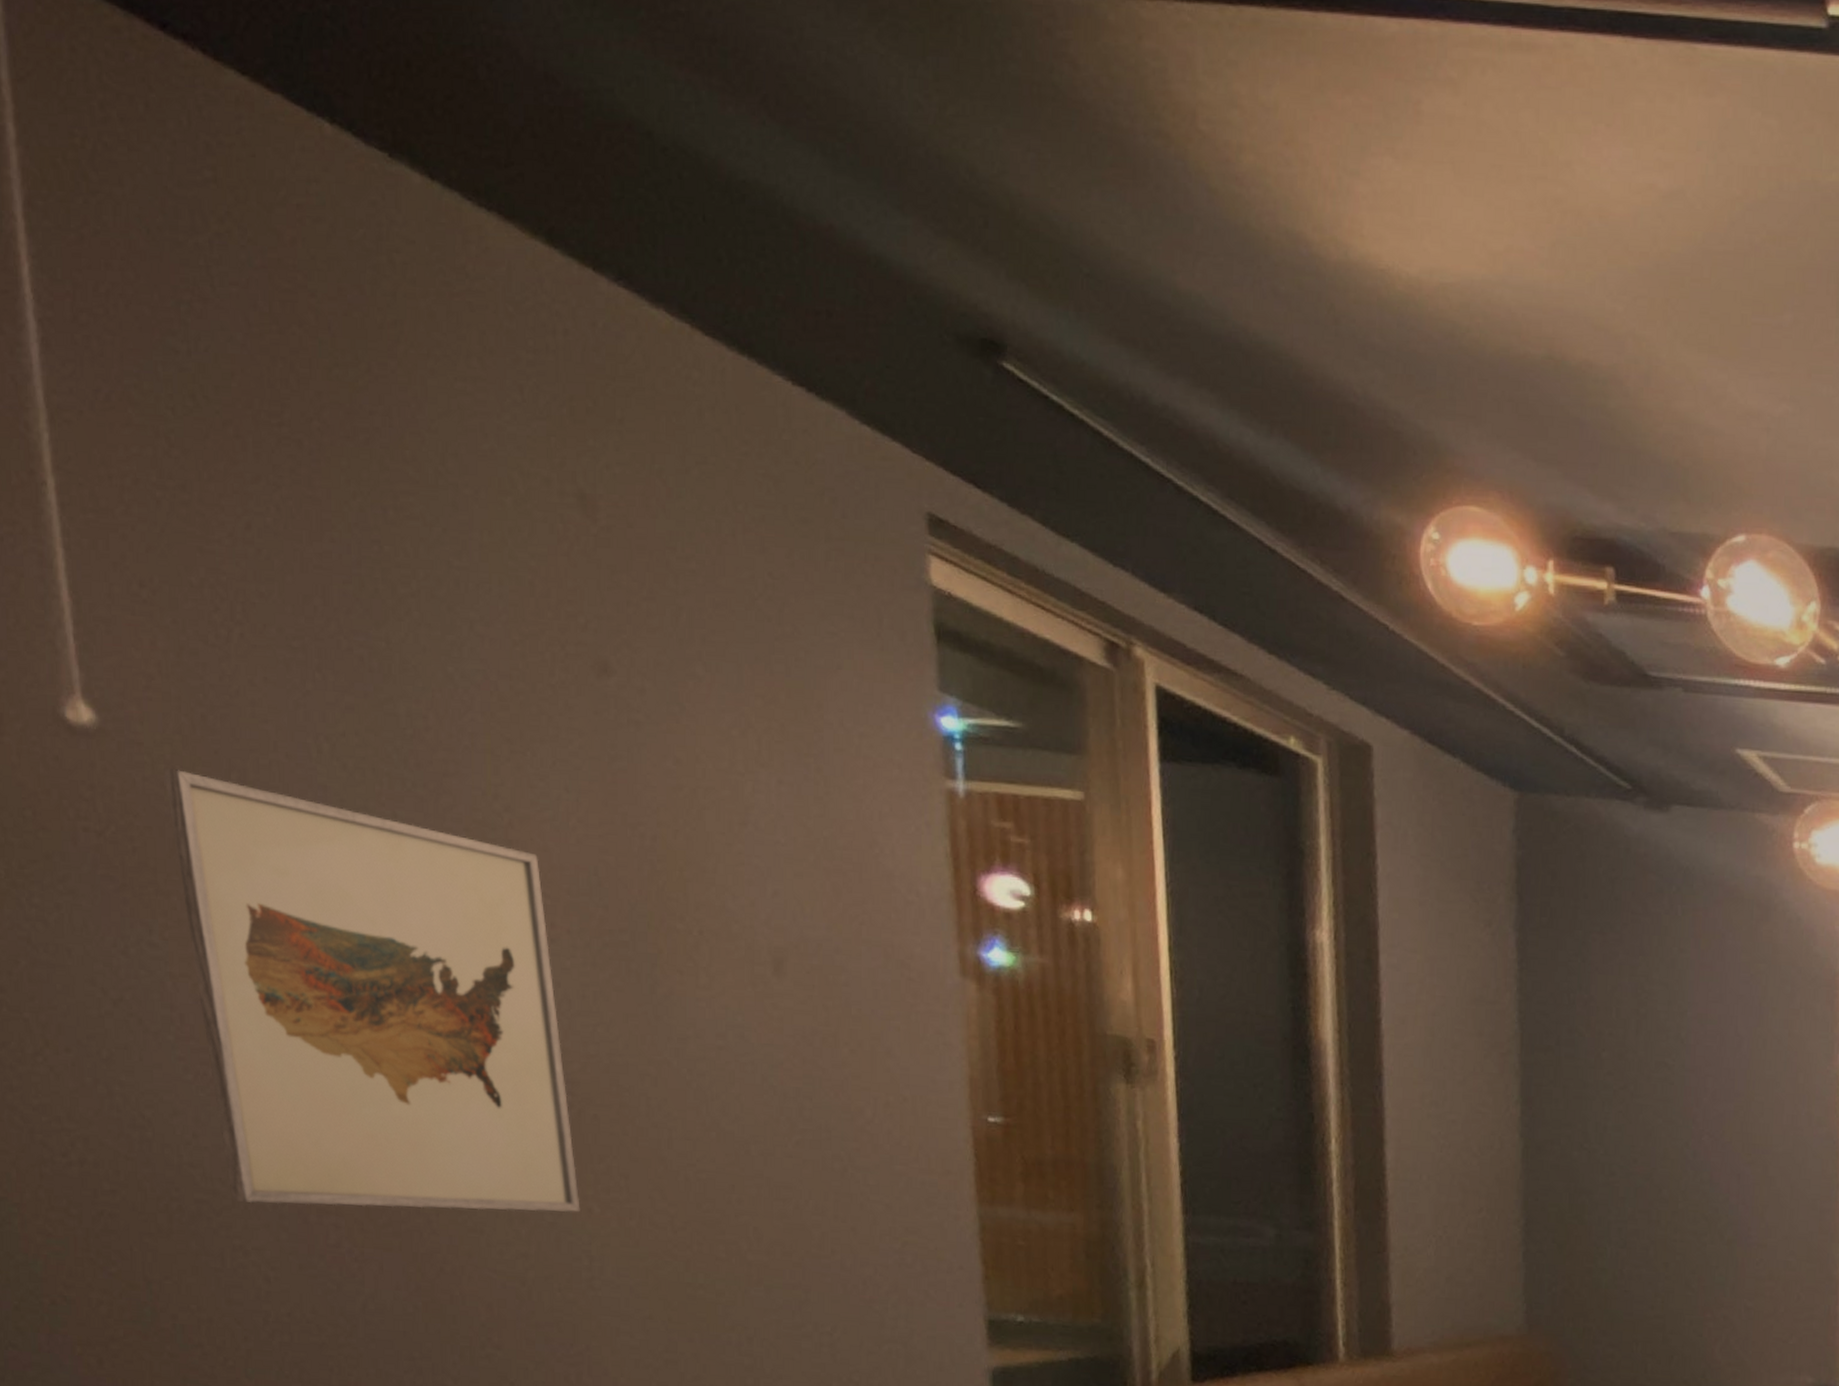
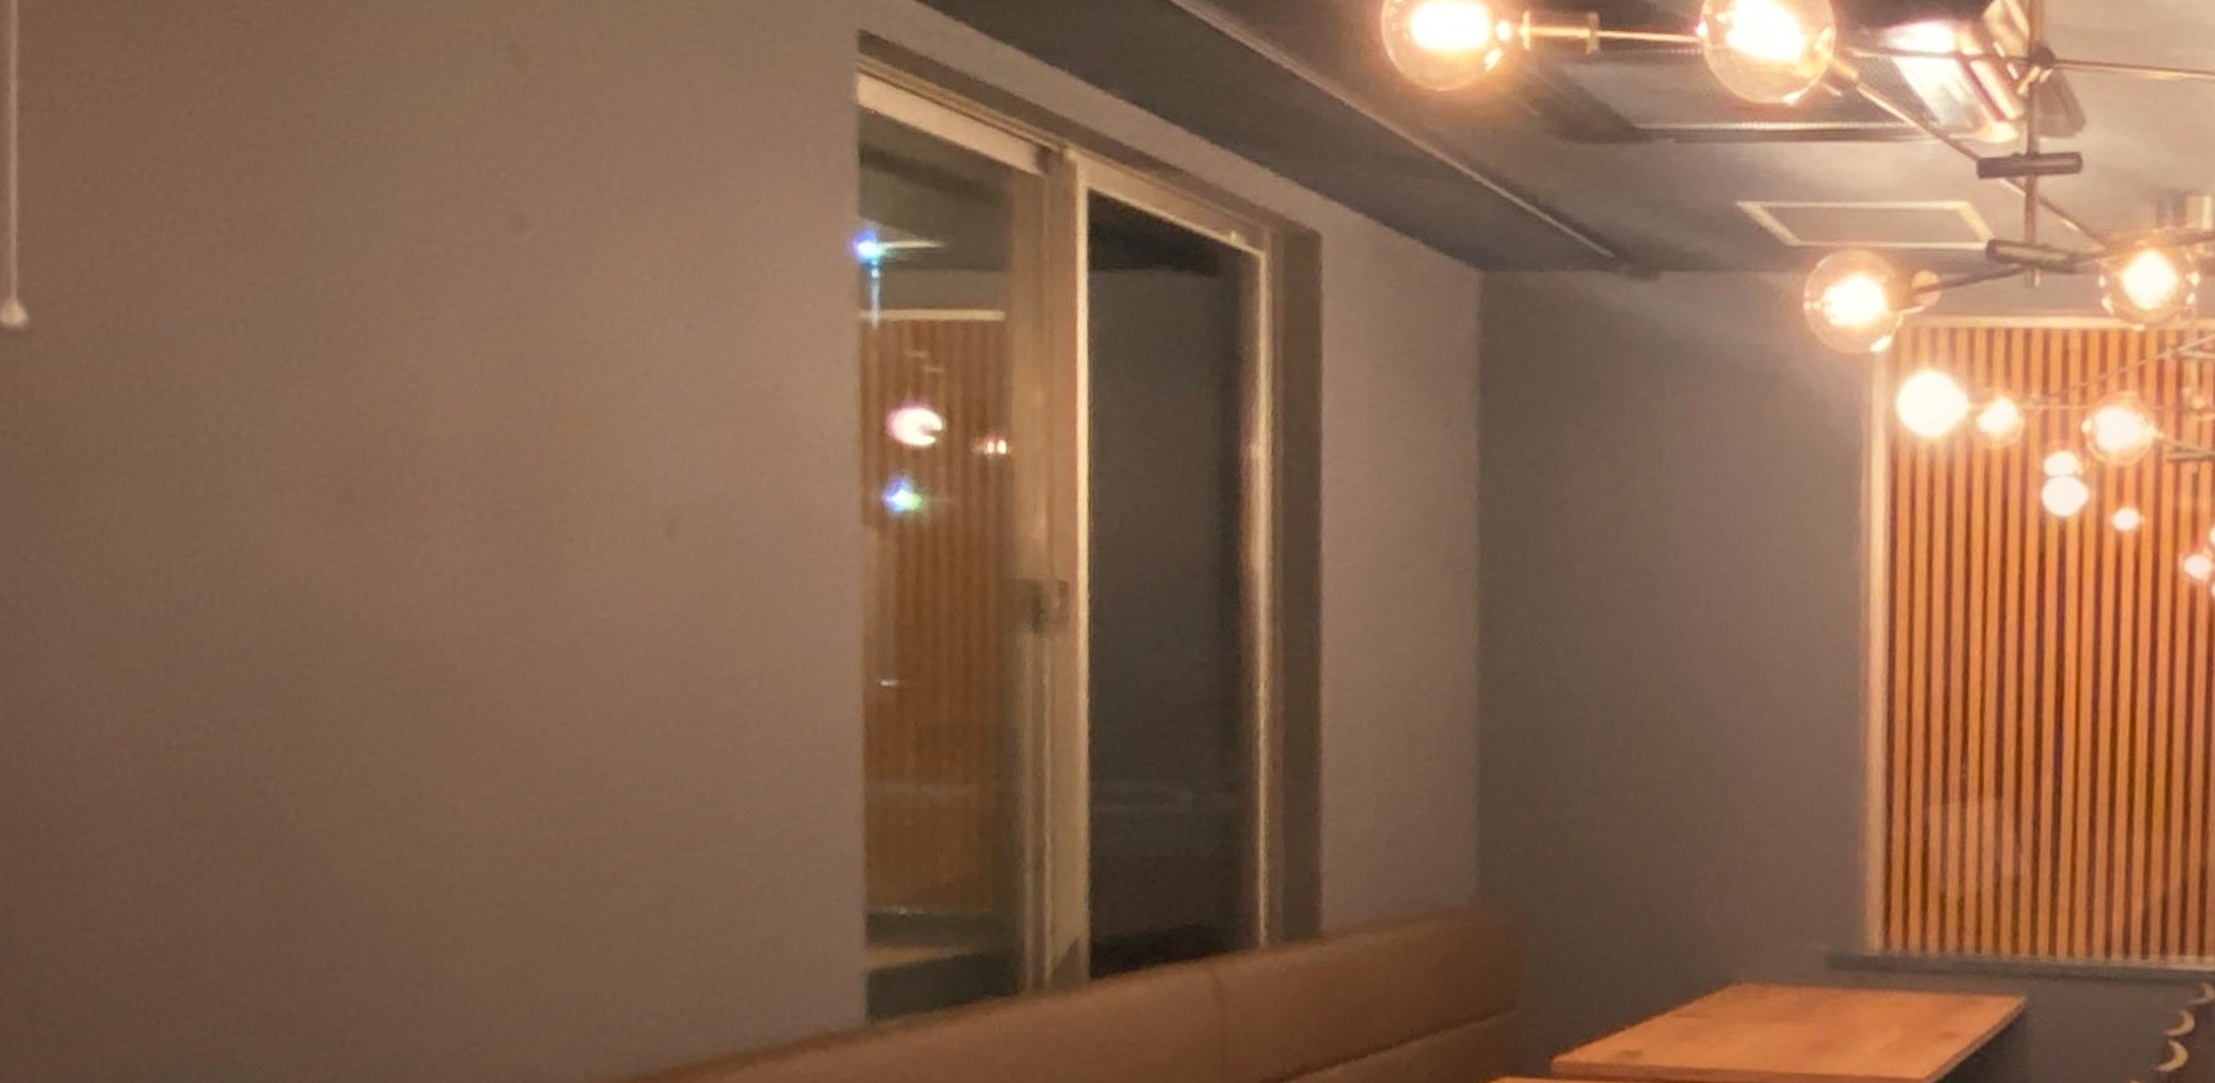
wall art: present [164,768,580,1213] -> none [84,363,447,820]

